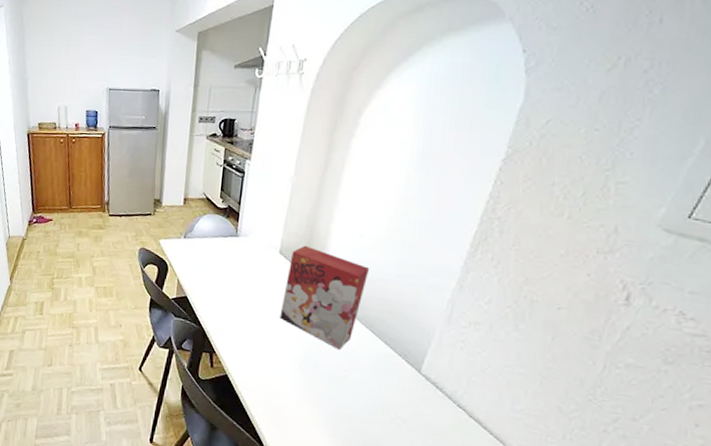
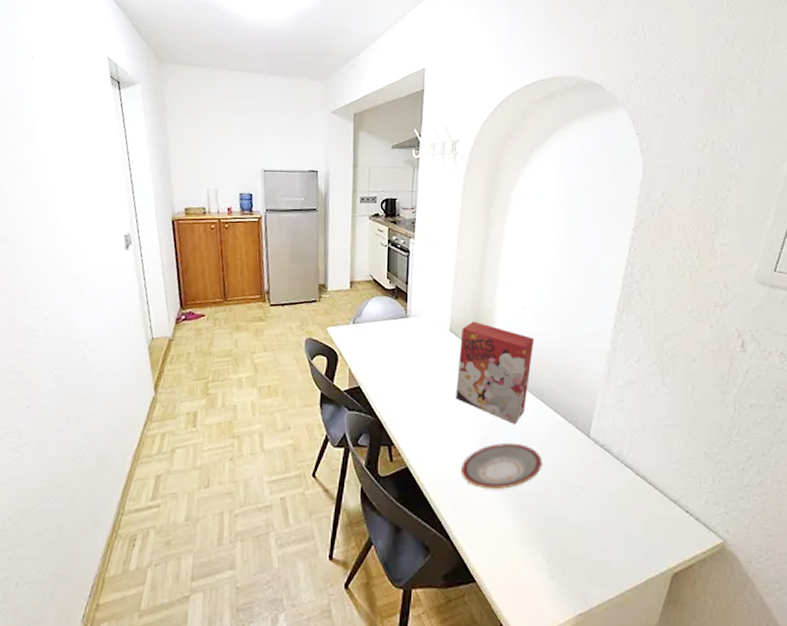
plate: none [279,365,365,409] -> present [462,443,542,490]

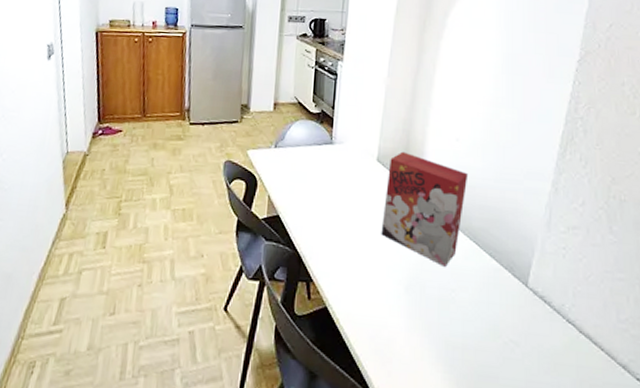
plate: present [462,443,542,490] -> none [385,287,475,339]

